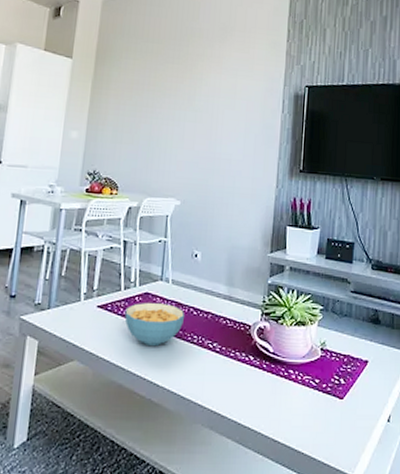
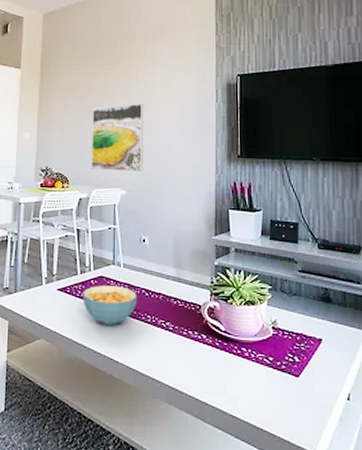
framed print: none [145,107,207,181] -> present [92,103,144,171]

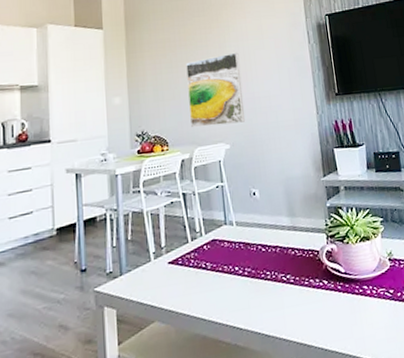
cereal bowl: present [83,284,137,326] -> none [196,246,254,292]

